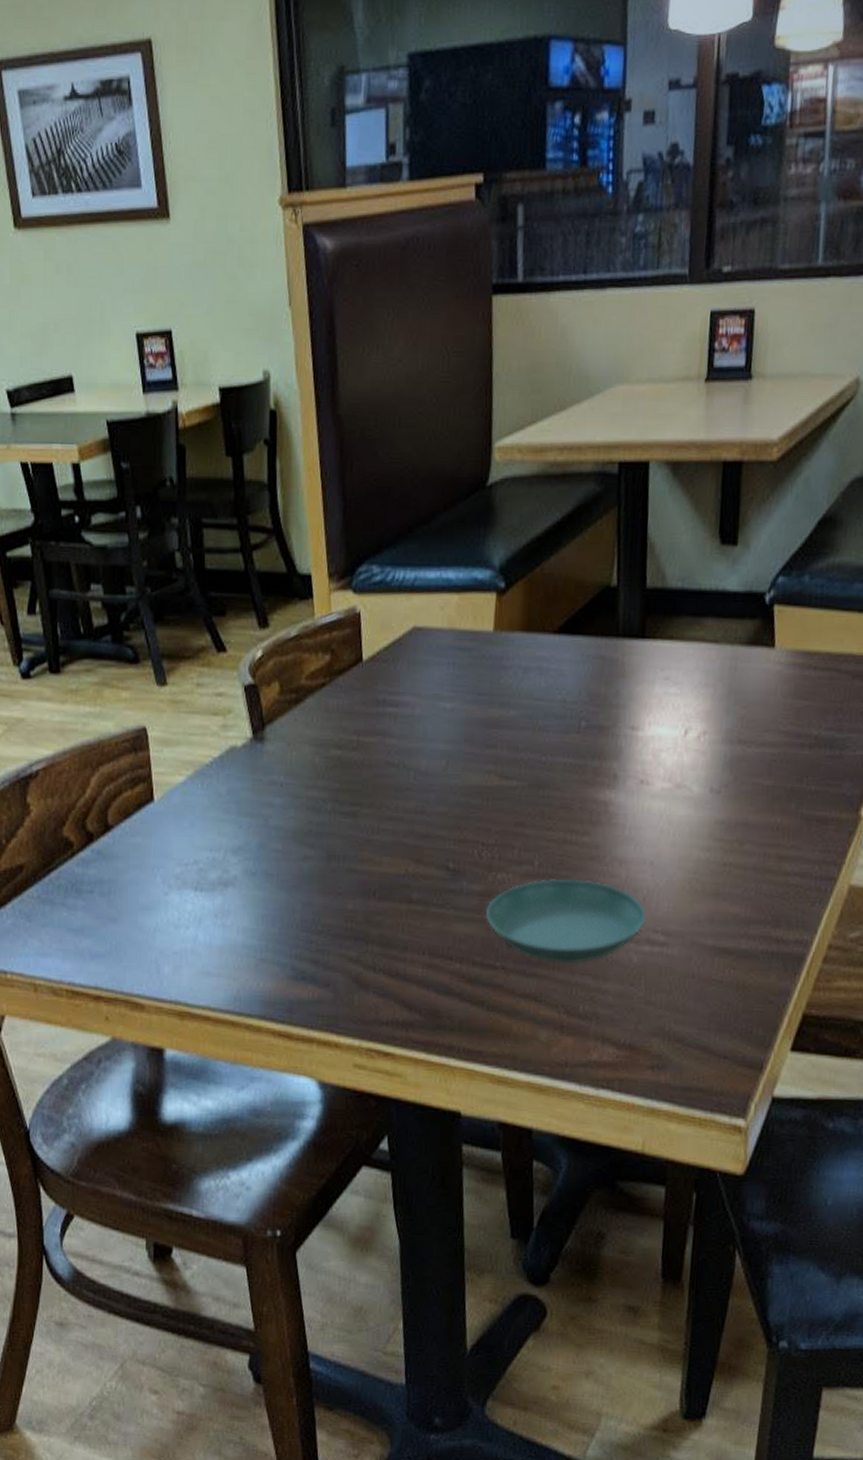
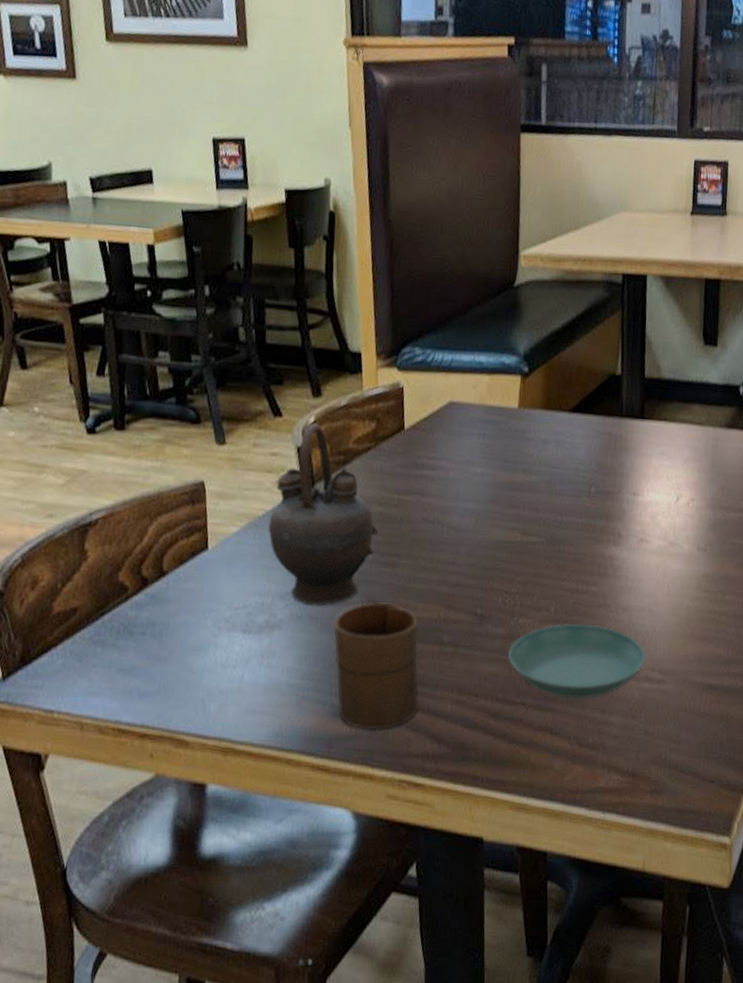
teapot: none [216,658,337,862] -> present [268,423,379,606]
cup: none [291,856,387,995] -> present [334,602,419,730]

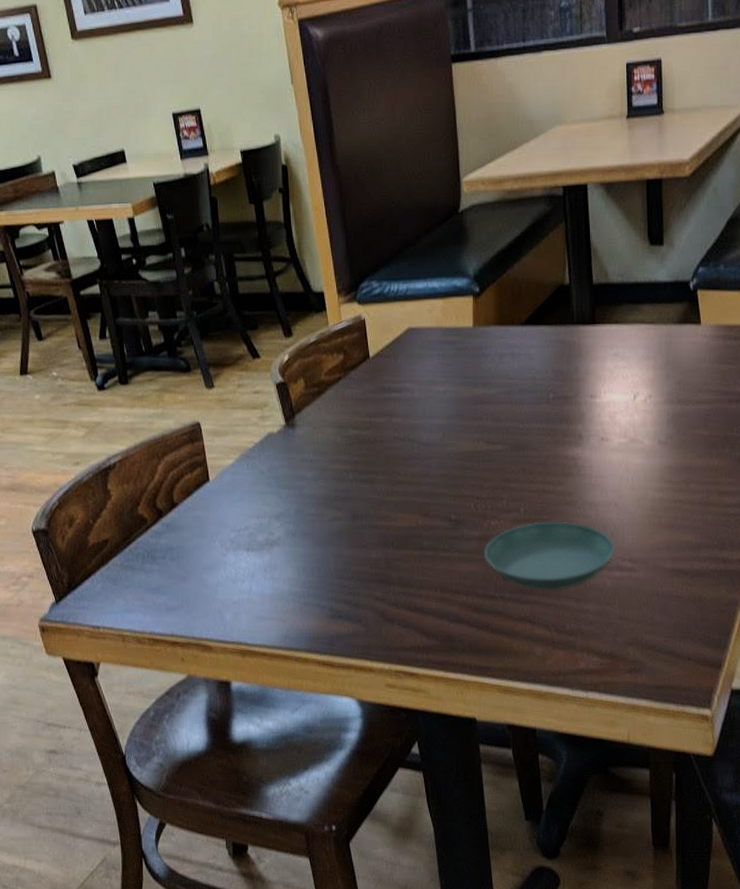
teapot: present [268,423,379,606] -> none [258,361,356,523]
cup: present [334,602,419,730] -> none [324,515,407,629]

